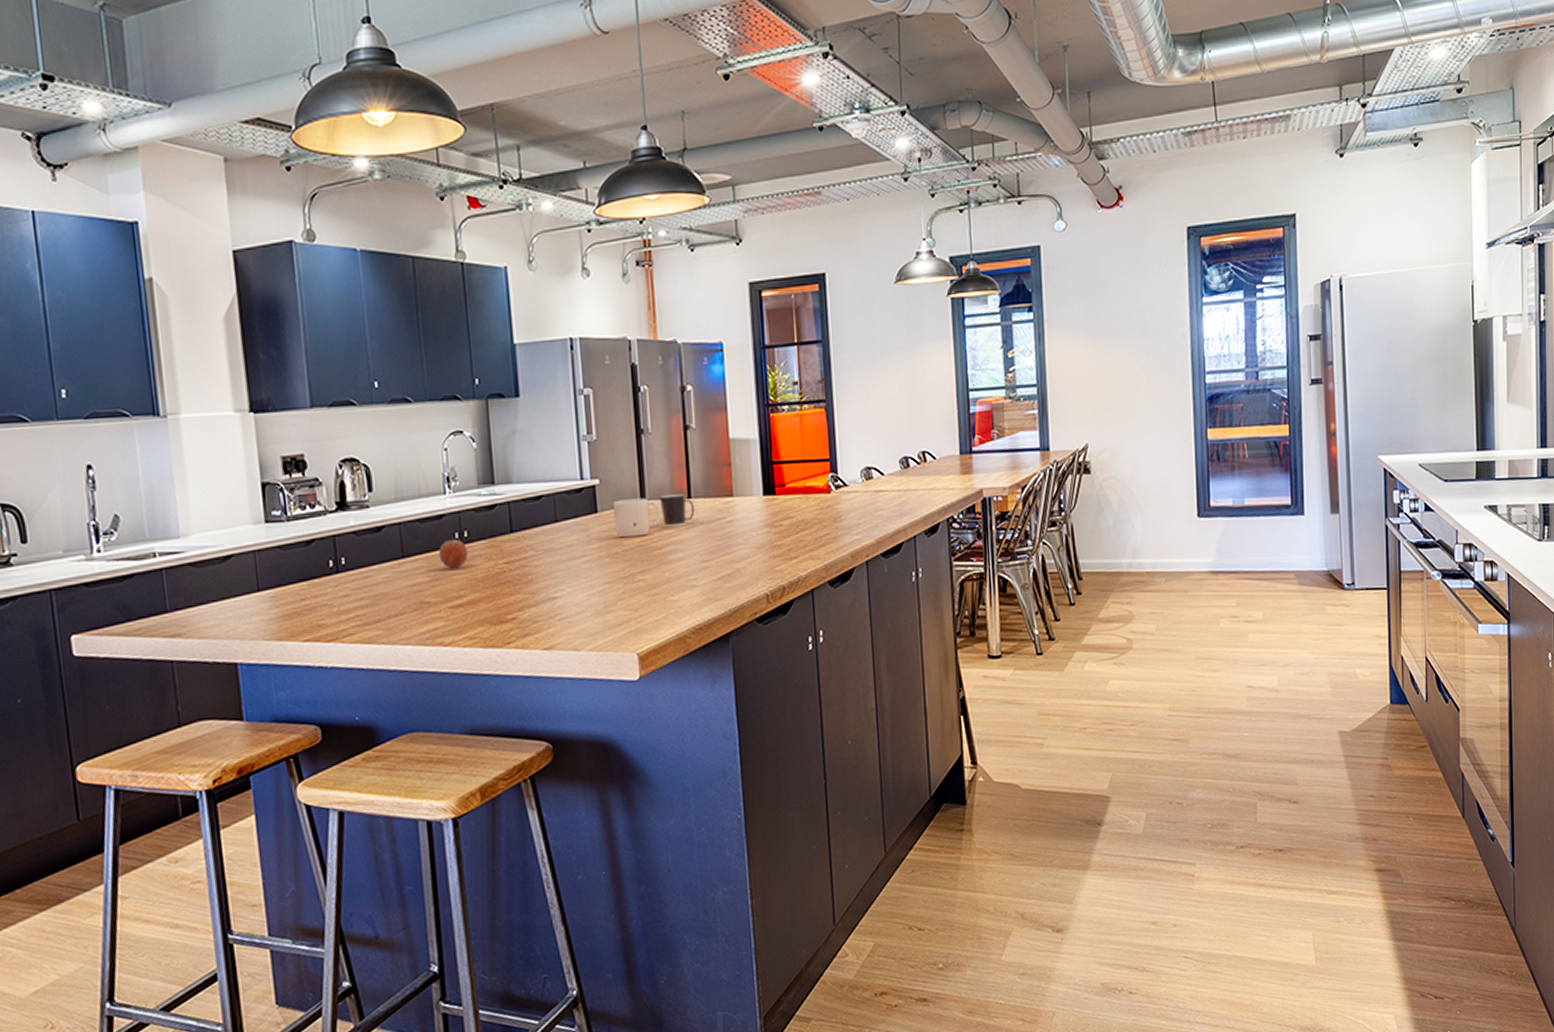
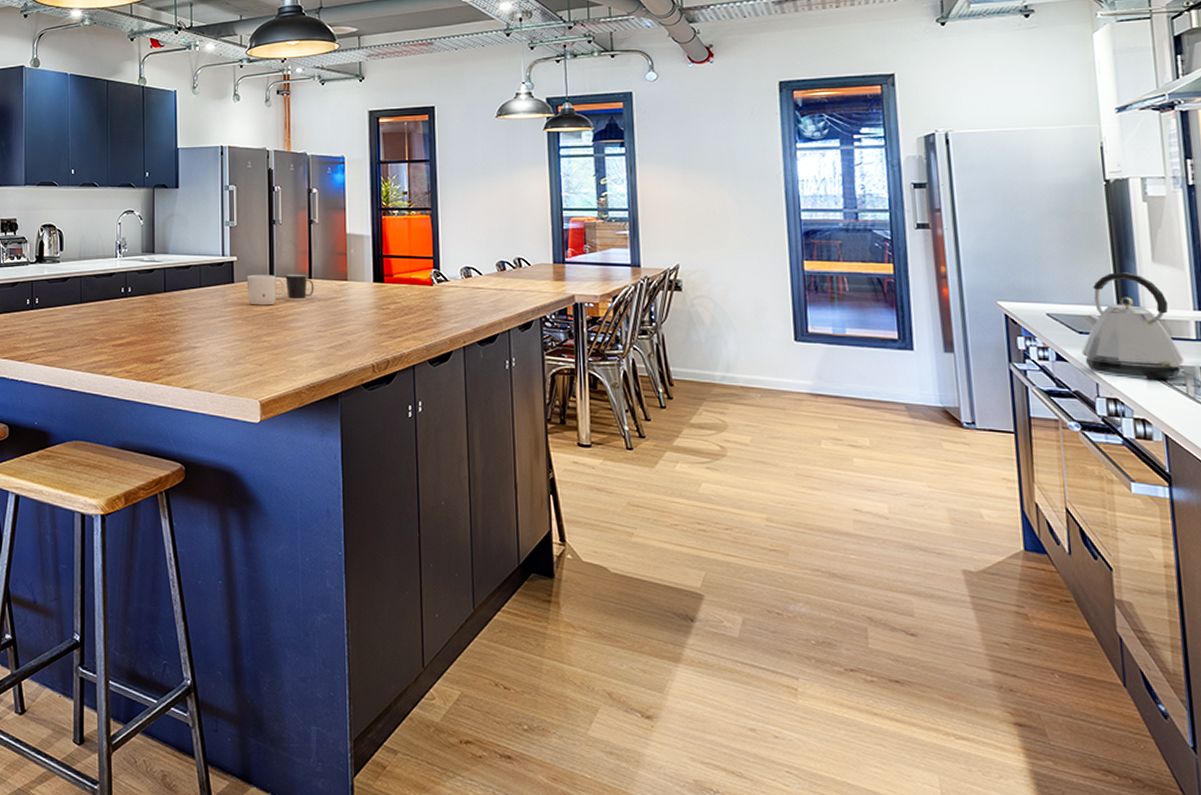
fruit: present [439,536,468,569] -> none [108,290,130,316]
kettle: none [1445,415,1526,522] -> present [1081,272,1184,380]

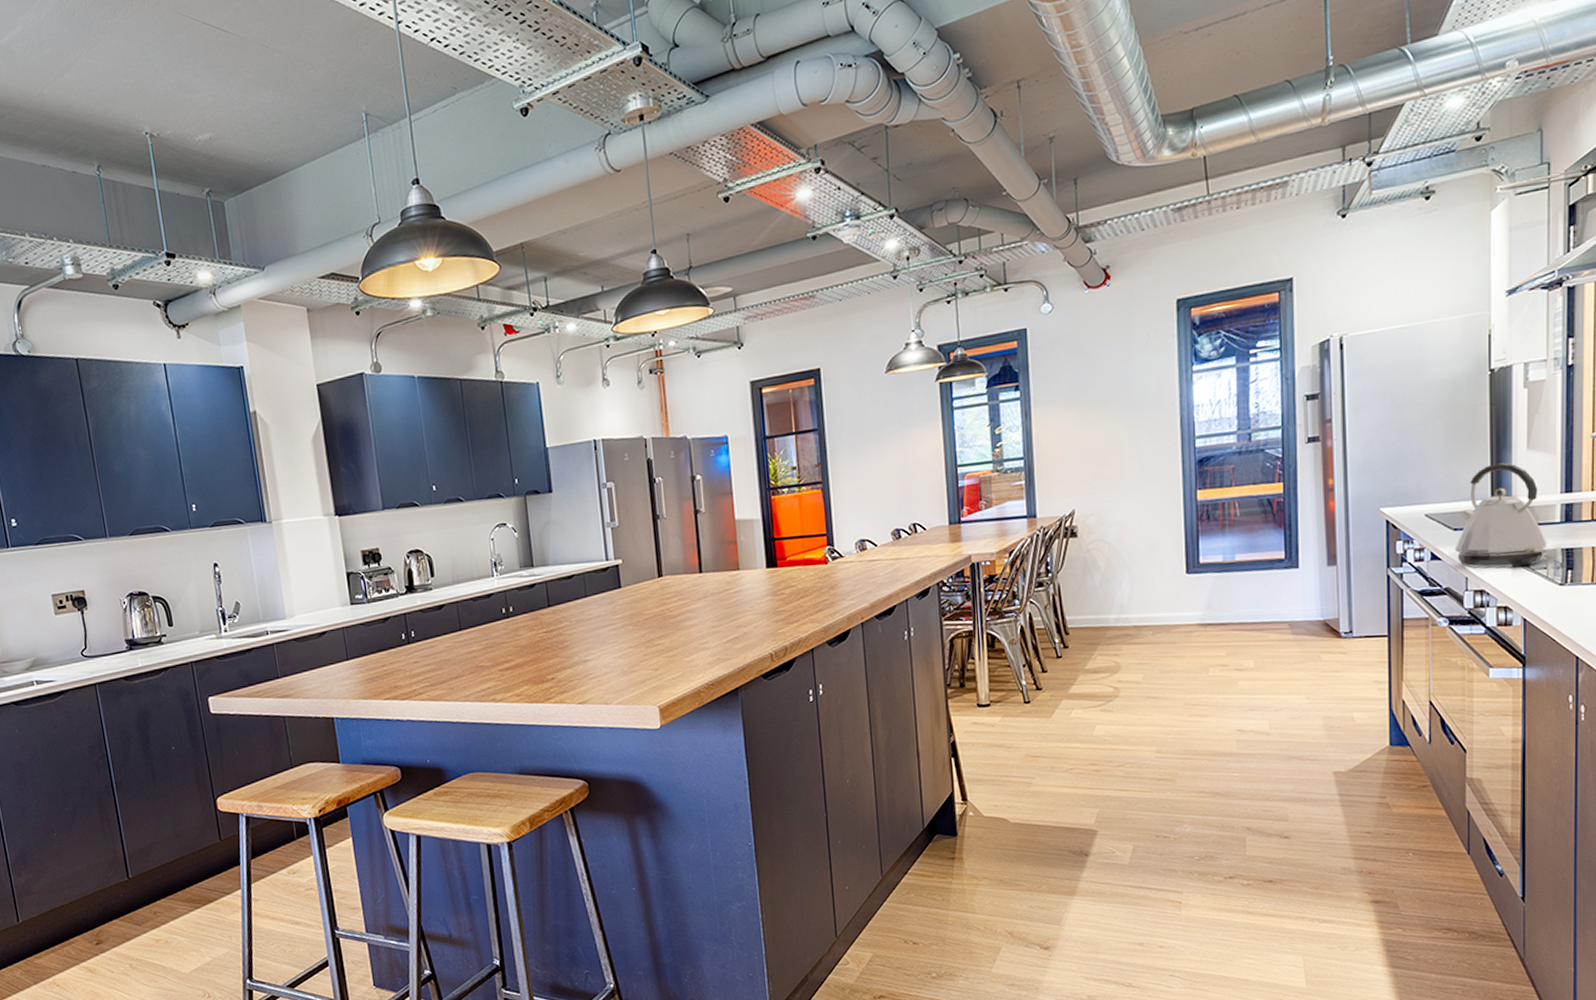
mug: present [246,274,285,306] -> none [633,573,676,609]
mug: present [285,274,314,301] -> none [674,568,706,599]

